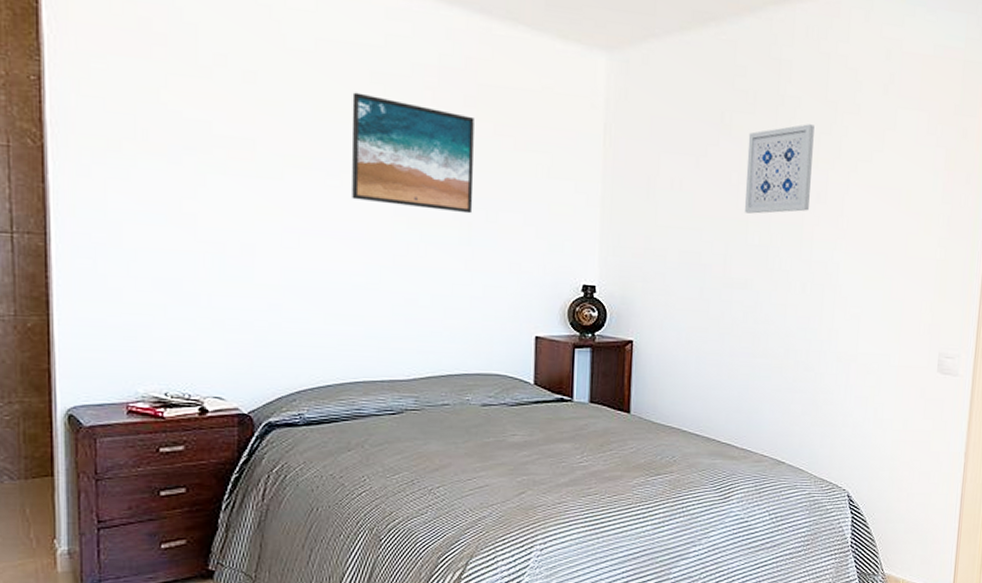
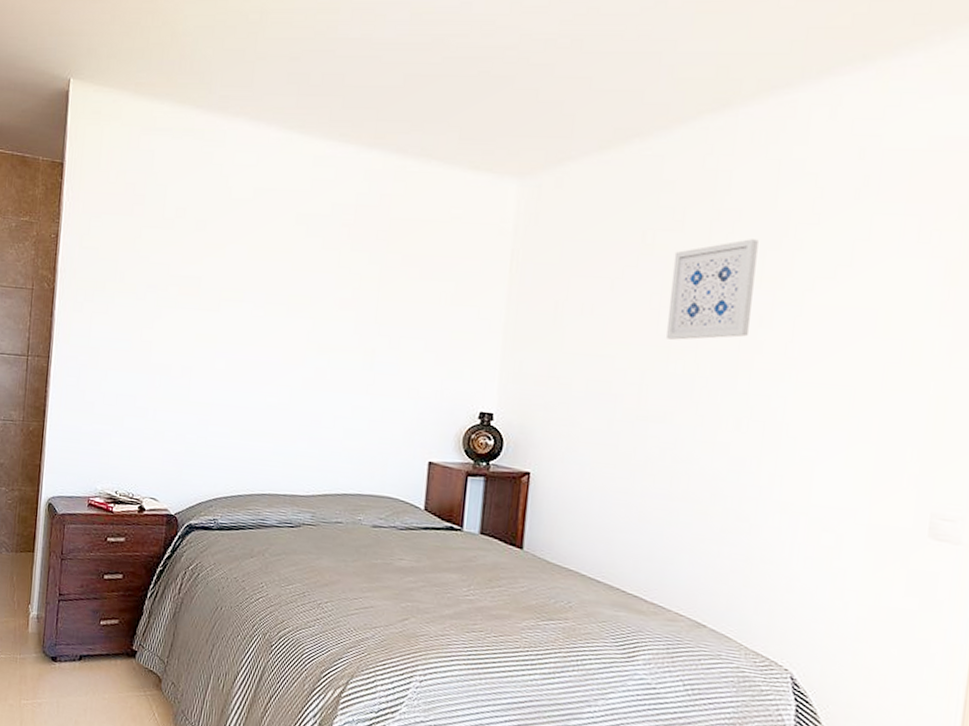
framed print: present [351,92,474,214] -> none [272,233,385,341]

